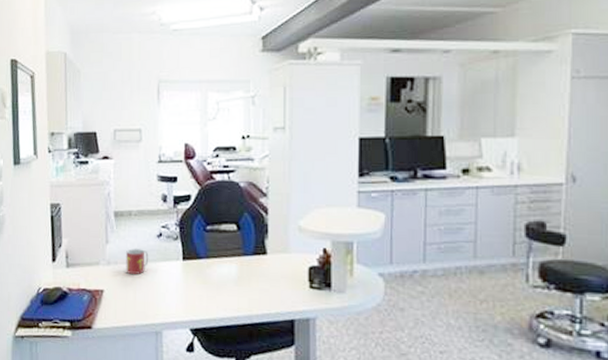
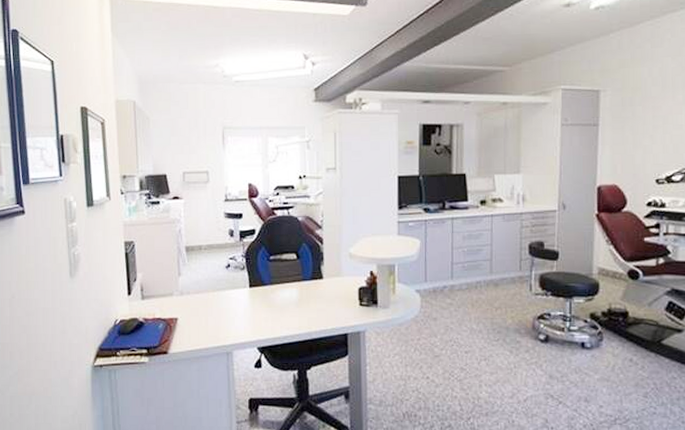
mug: present [126,249,149,274] -> none [198,279,219,302]

